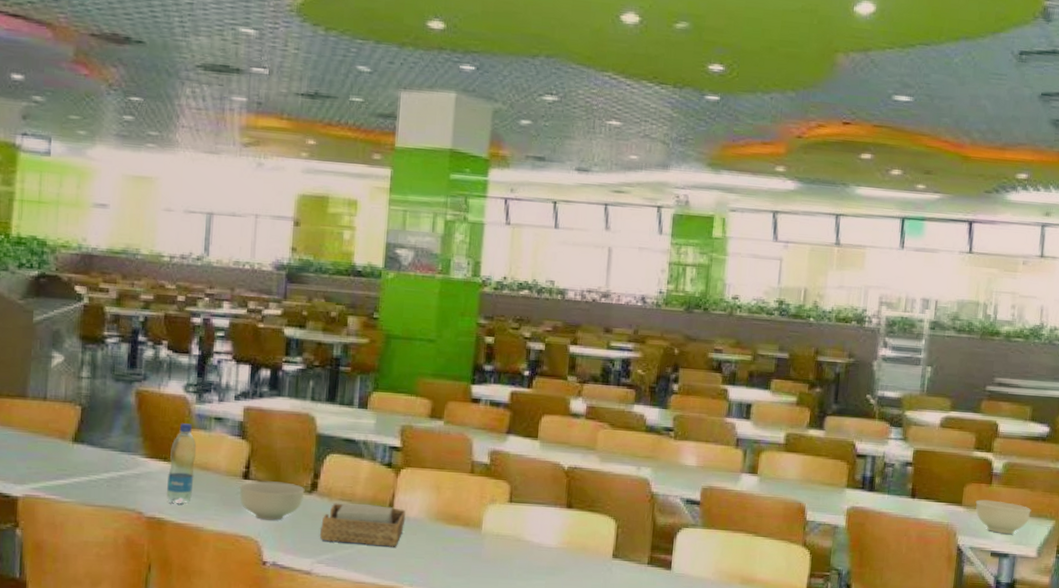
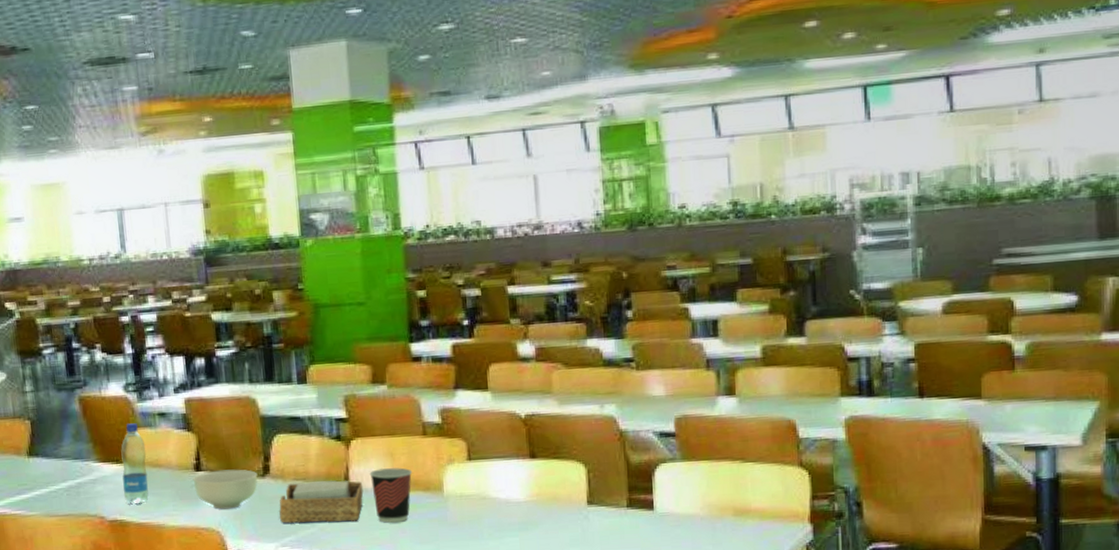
cup: none [414,500,456,553] -> present [369,467,413,523]
soup bowl: present [975,499,1032,535] -> none [998,388,1068,424]

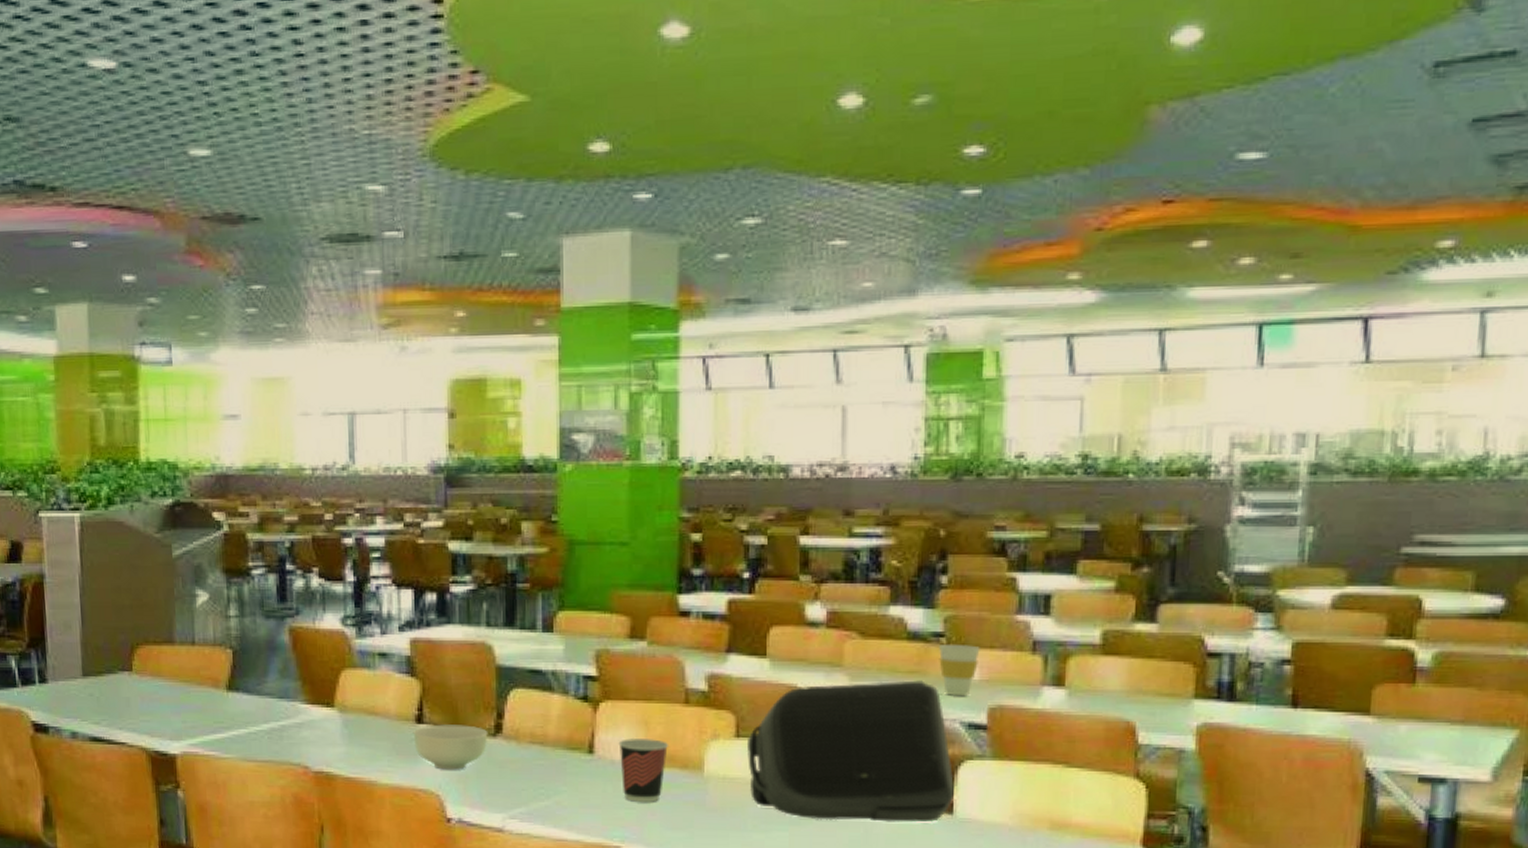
bottle: present [120,423,149,504] -> none [332,662,362,756]
napkin holder: present [279,480,364,524] -> none [510,746,610,797]
backpack: none [477,399,654,525] -> present [746,680,956,823]
cup: none [630,367,664,410] -> present [939,645,980,696]

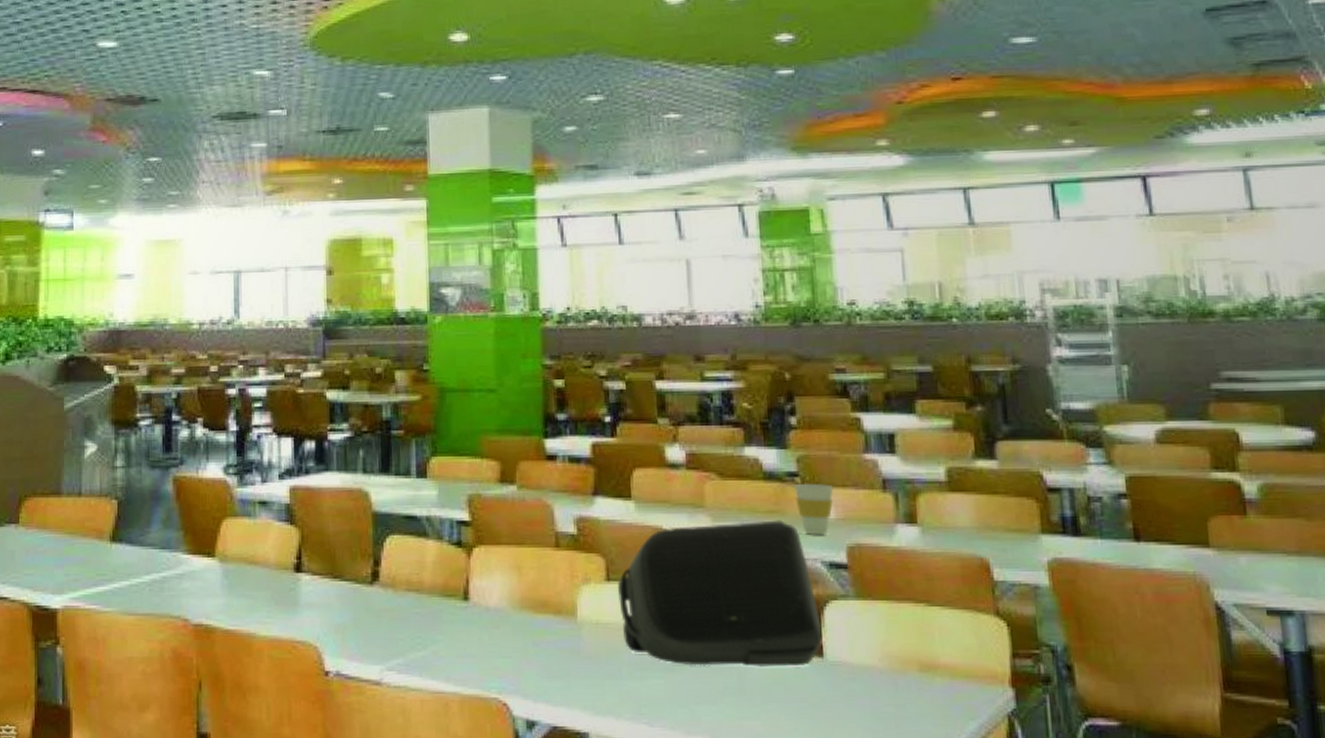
bowl: present [413,724,488,770] -> none [291,573,365,620]
cup: present [618,739,669,802] -> none [492,584,542,650]

